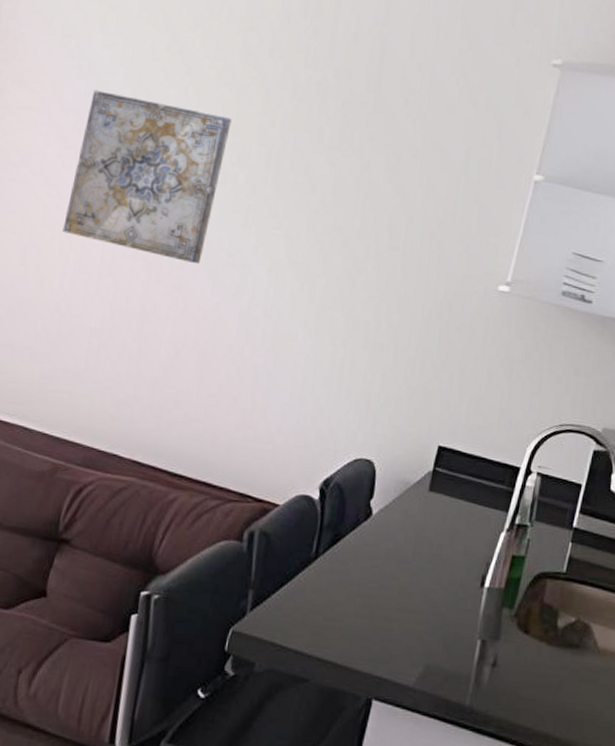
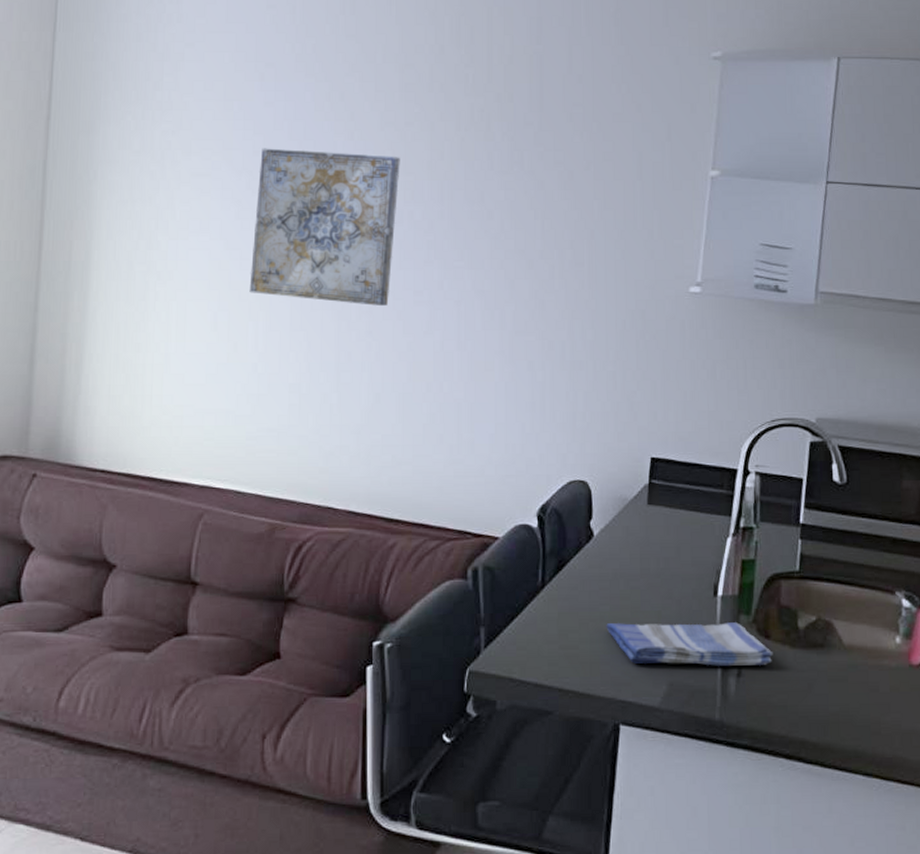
dish towel: none [372,601,530,659] -> present [606,622,773,666]

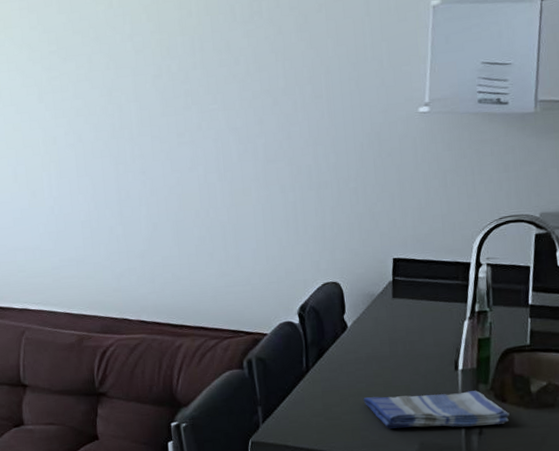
wall art: present [249,148,400,306] -> none [36,18,157,150]

